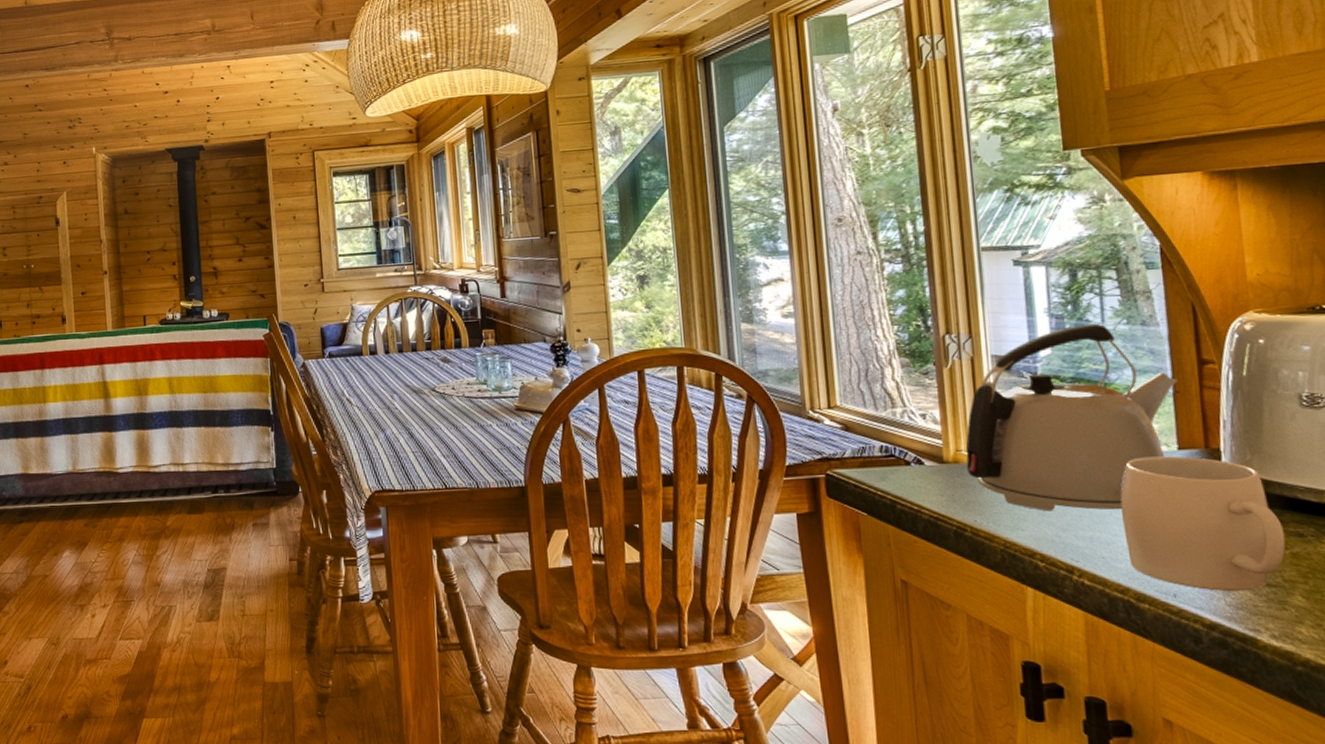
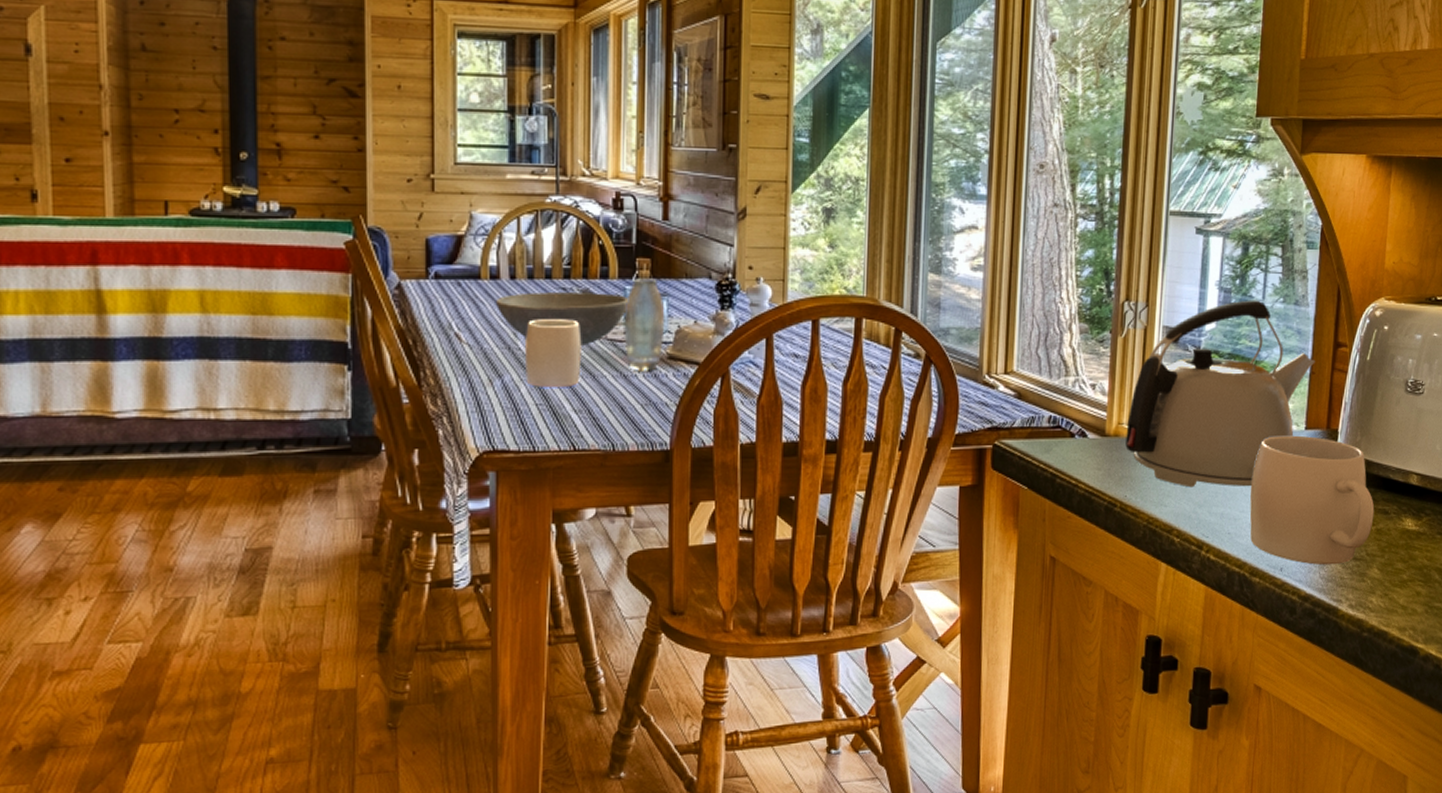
bowl: none [376,360,479,403] -> present [496,292,628,346]
mug: none [400,382,446,439] -> present [524,319,582,389]
vase: none [476,345,511,422] -> present [624,278,665,372]

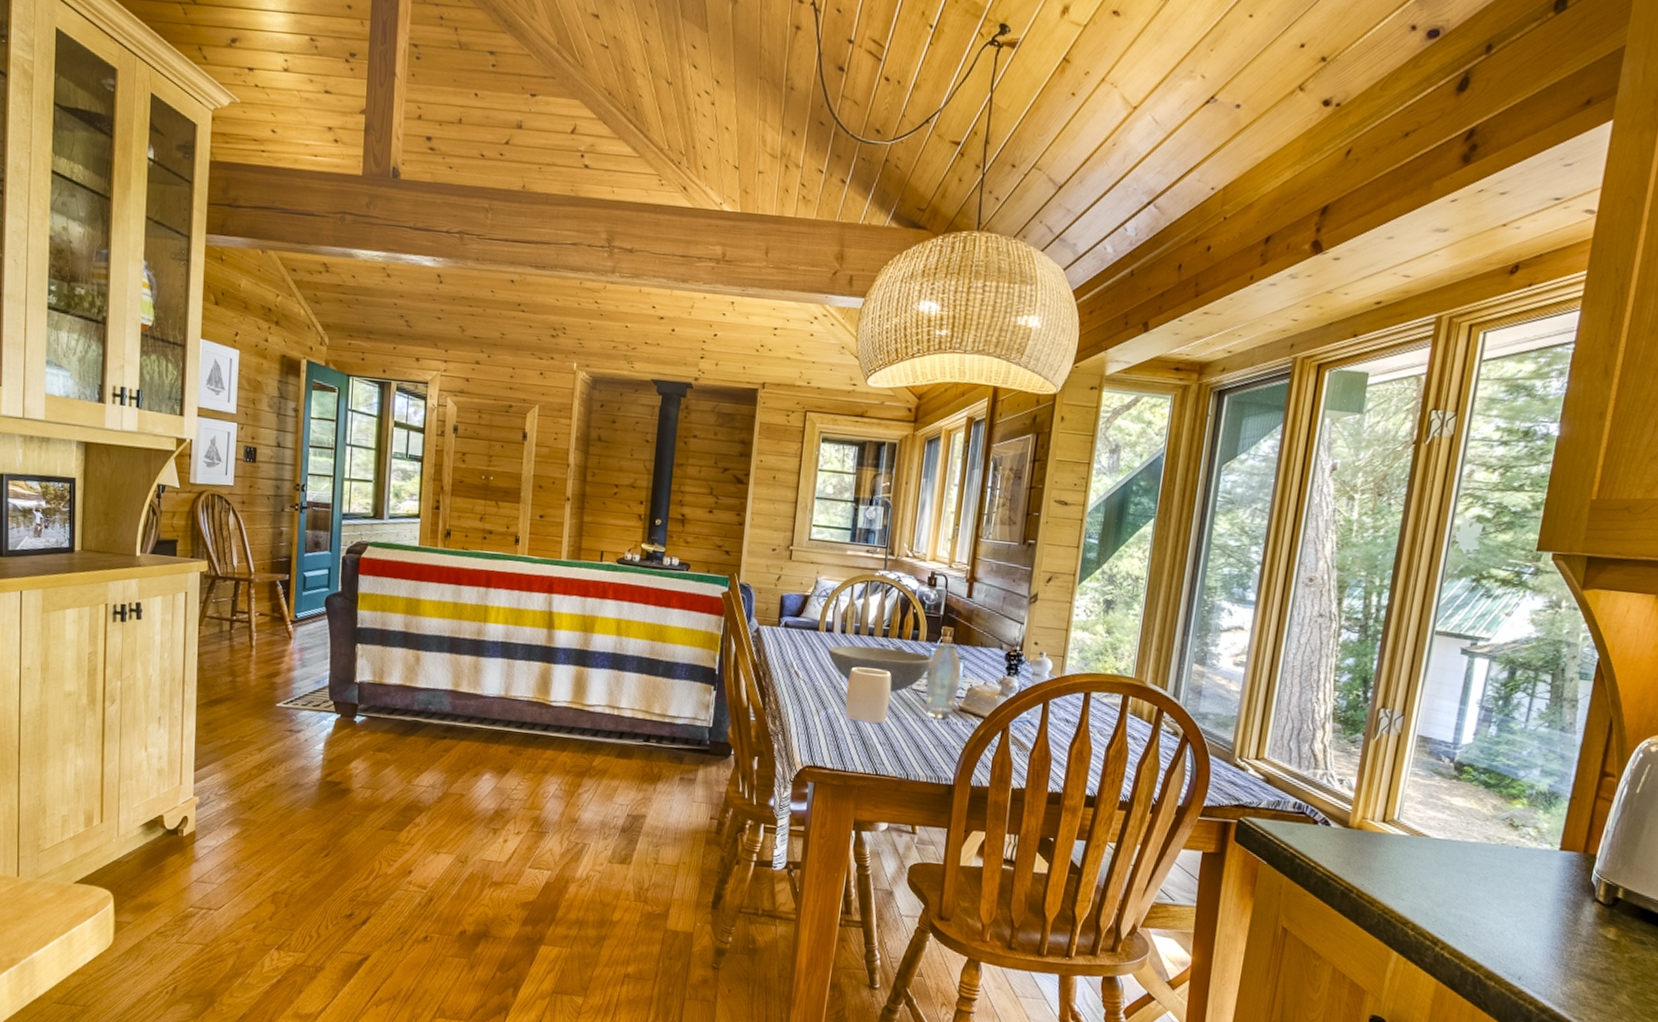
kettle: present [1125,300,1316,488] -> none [1367,720,1578,896]
mug: present [1250,435,1375,565] -> none [1489,851,1630,985]

